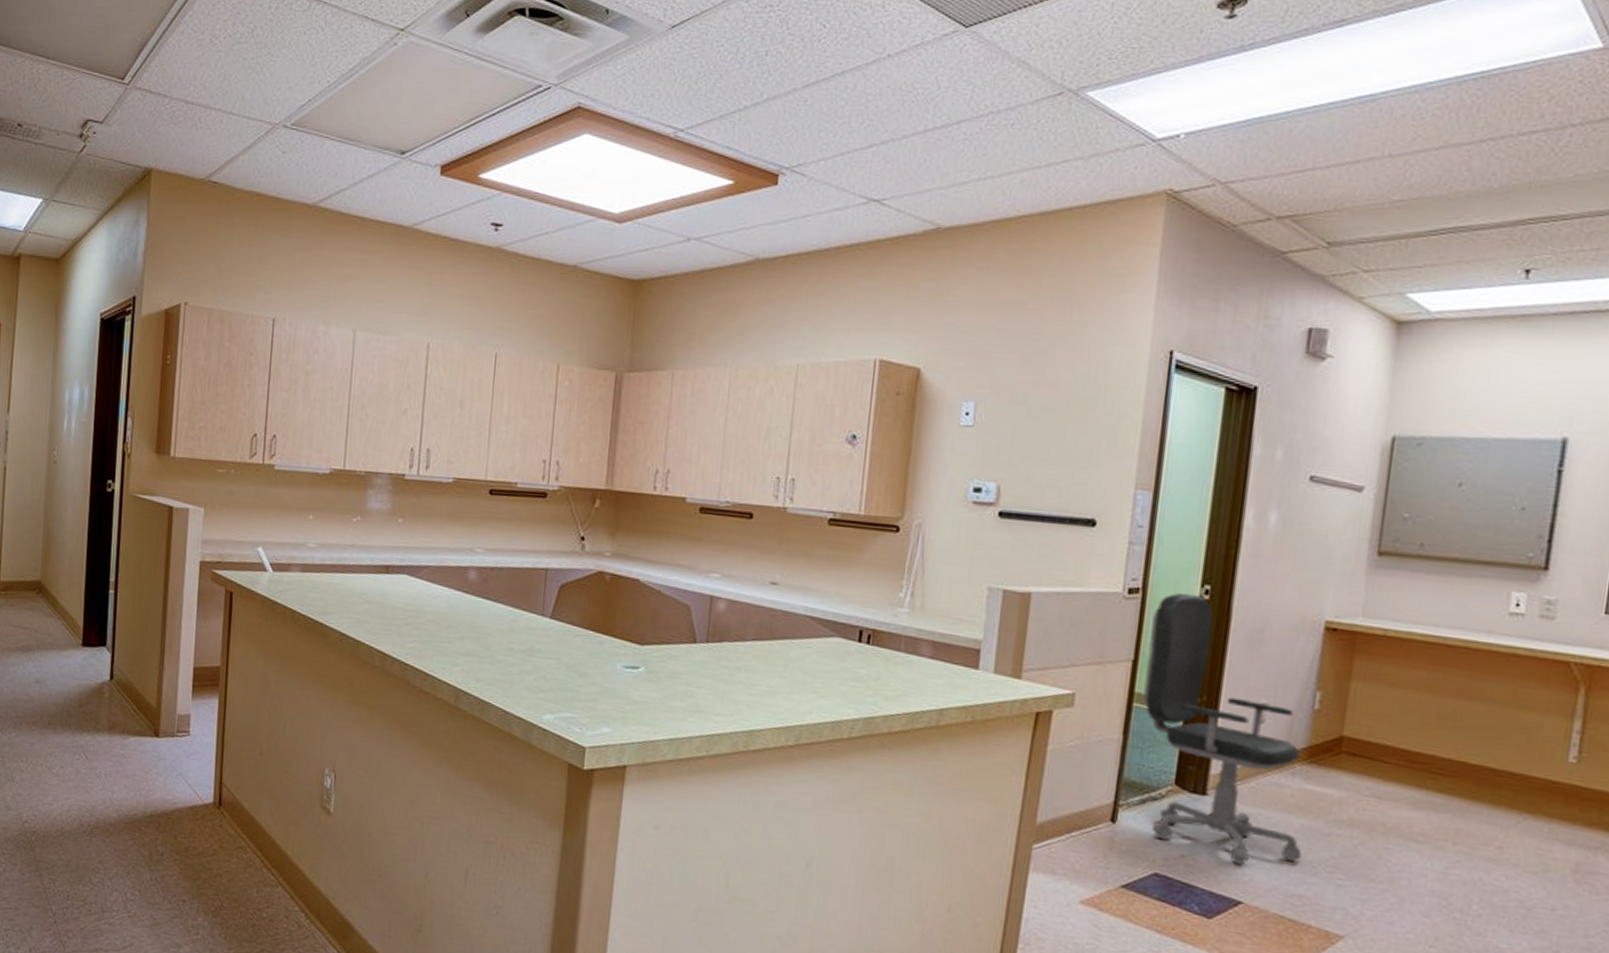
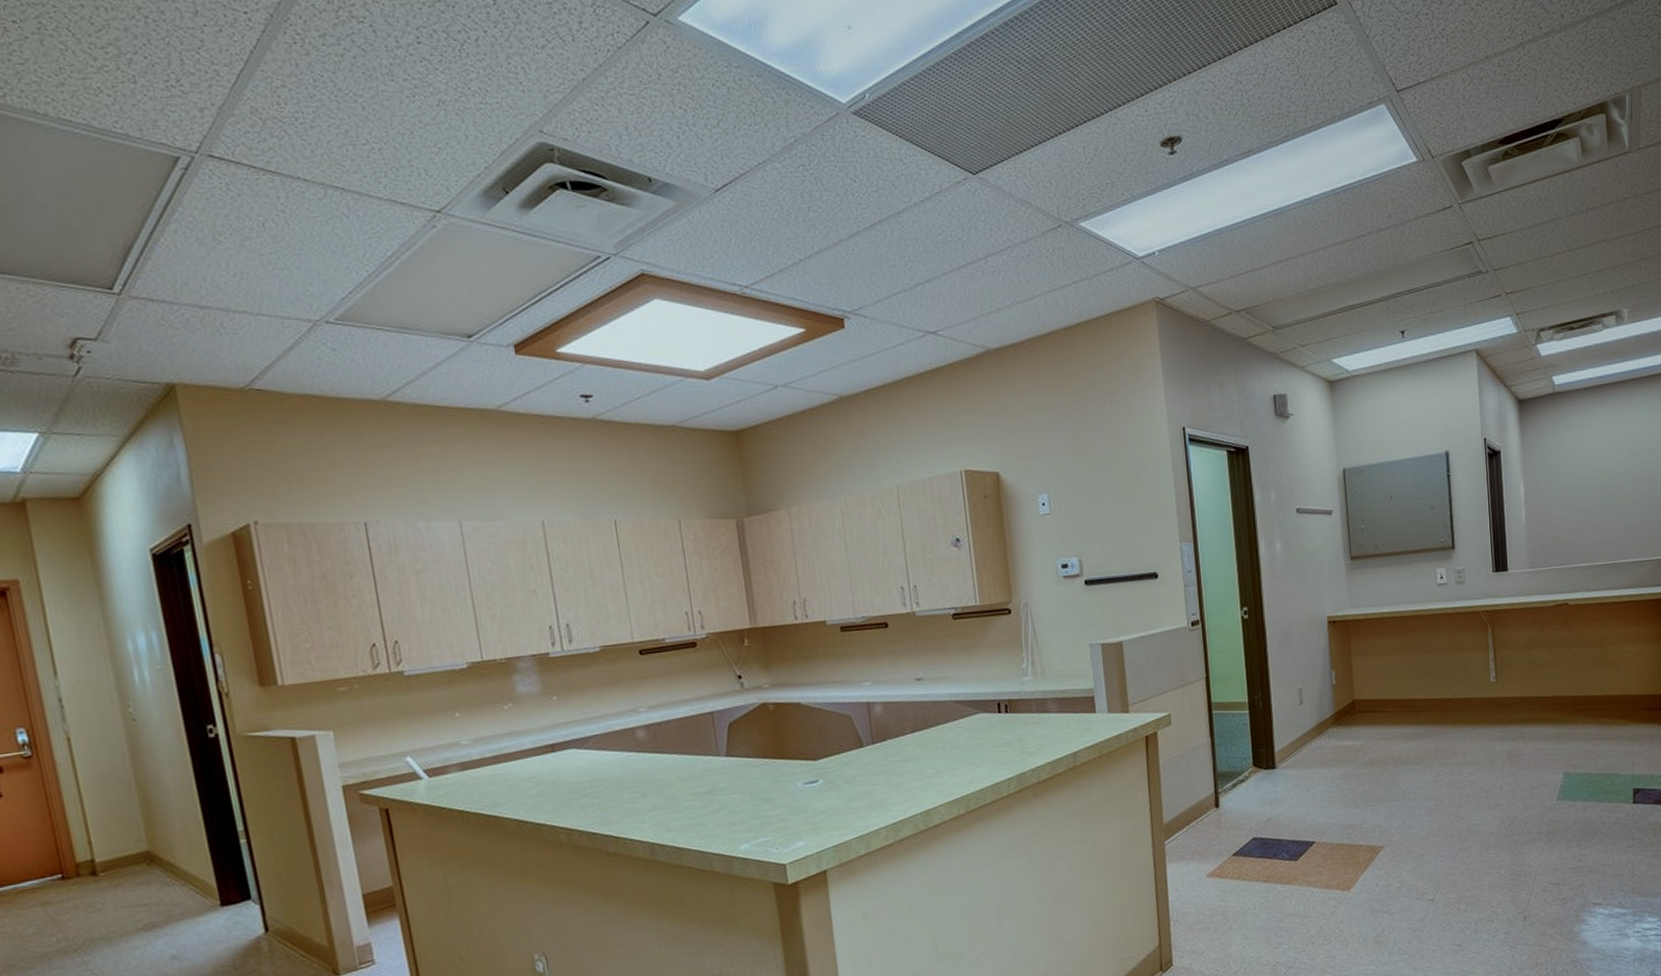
office chair: present [1142,593,1302,864] -> none [1212,616,1346,814]

